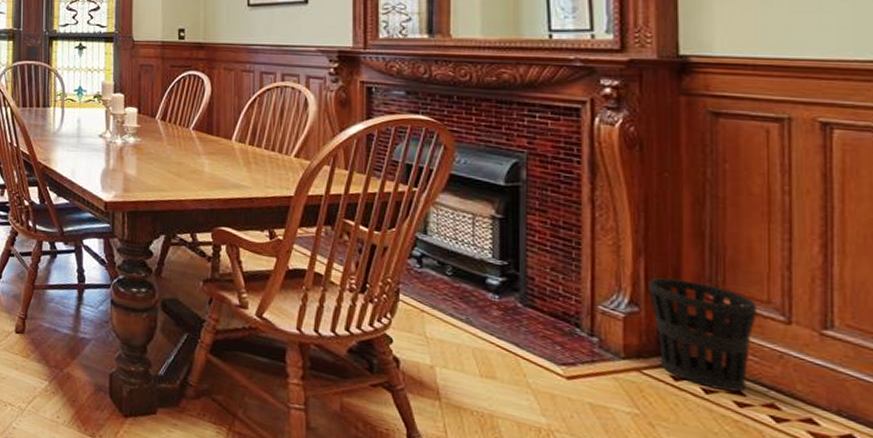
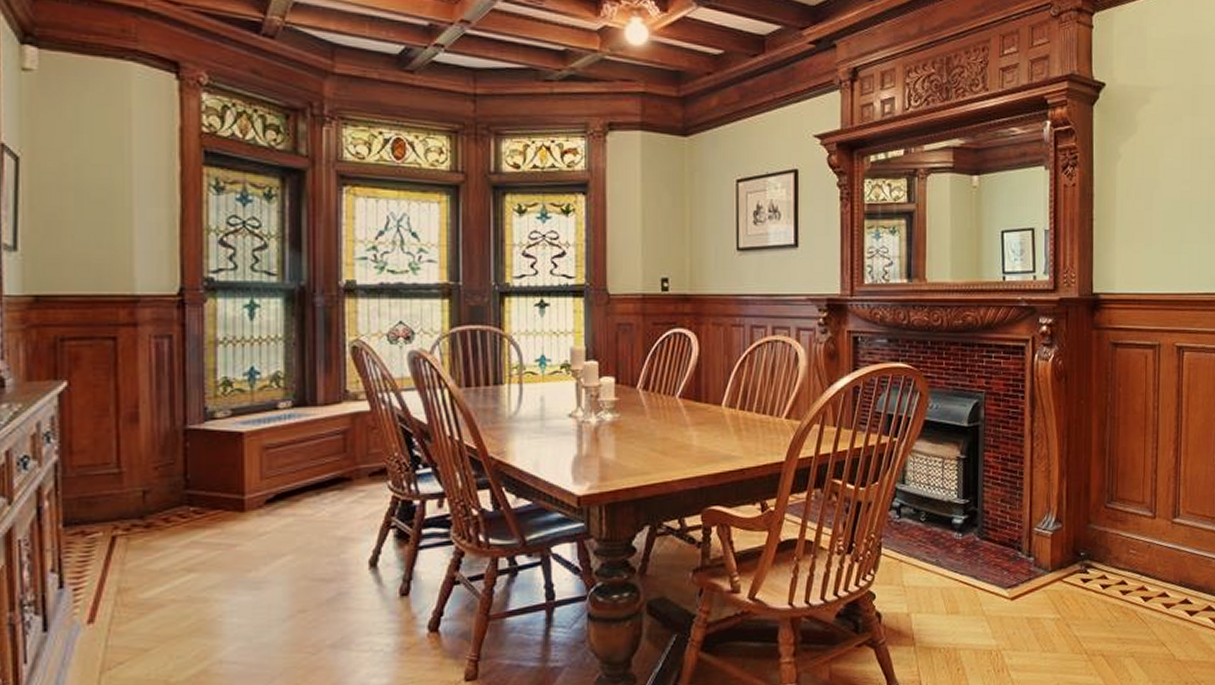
wastebasket: present [648,277,757,392] -> none [1068,493,1136,584]

